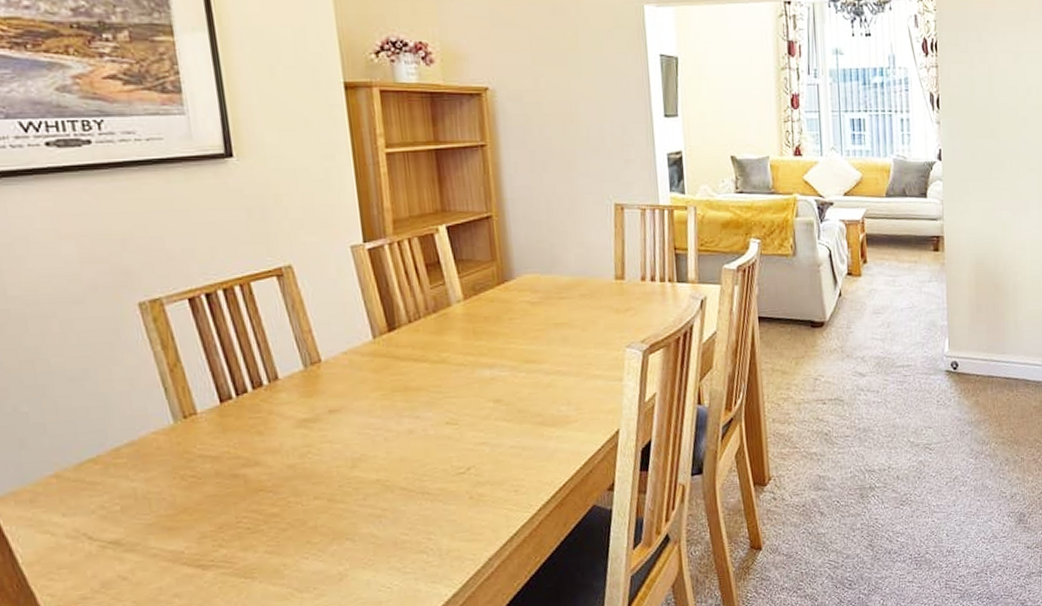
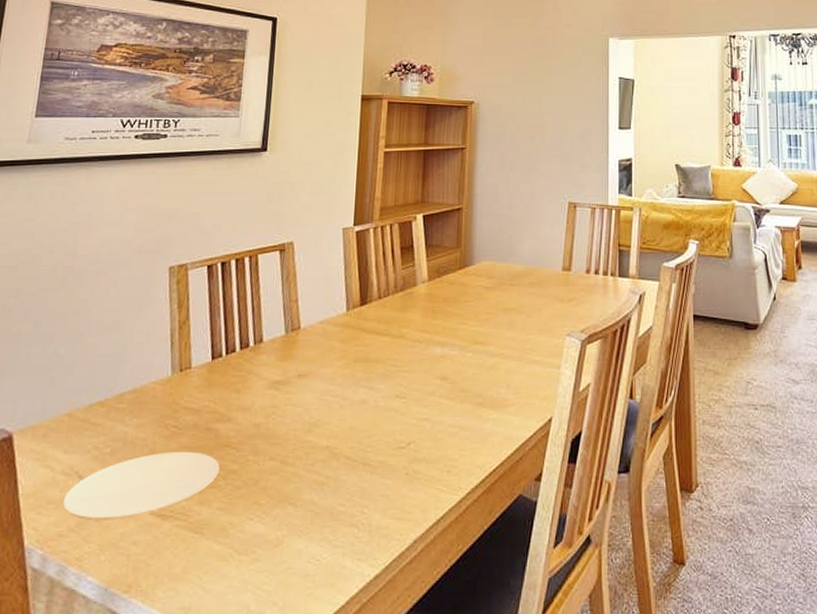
plate: none [76,499,258,580] -> present [62,451,219,521]

